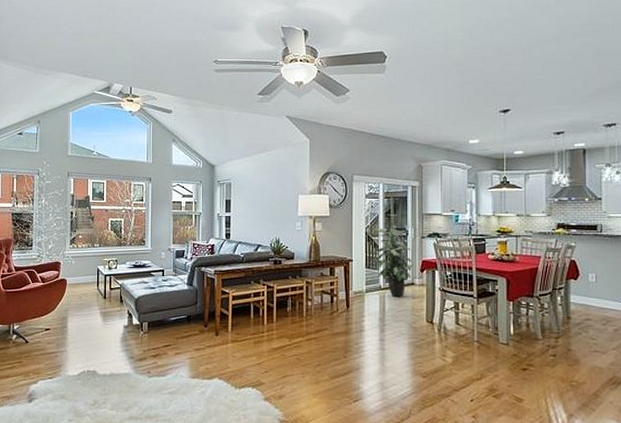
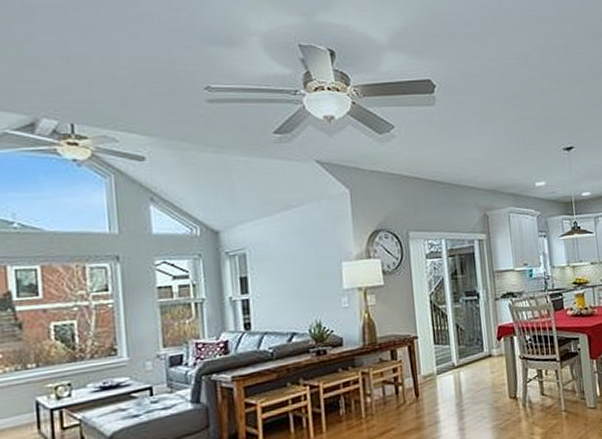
indoor plant: present [374,225,414,297] -> none [441,287,489,375]

